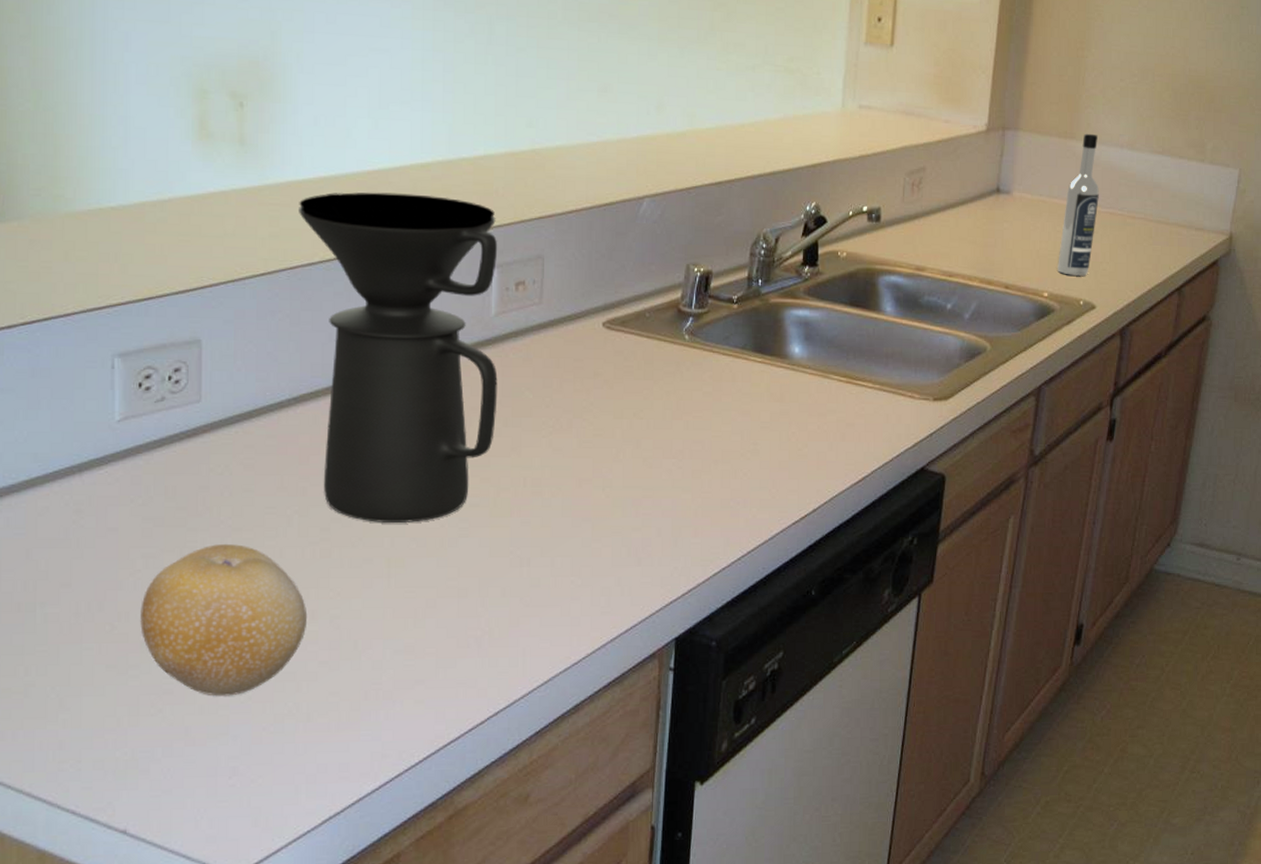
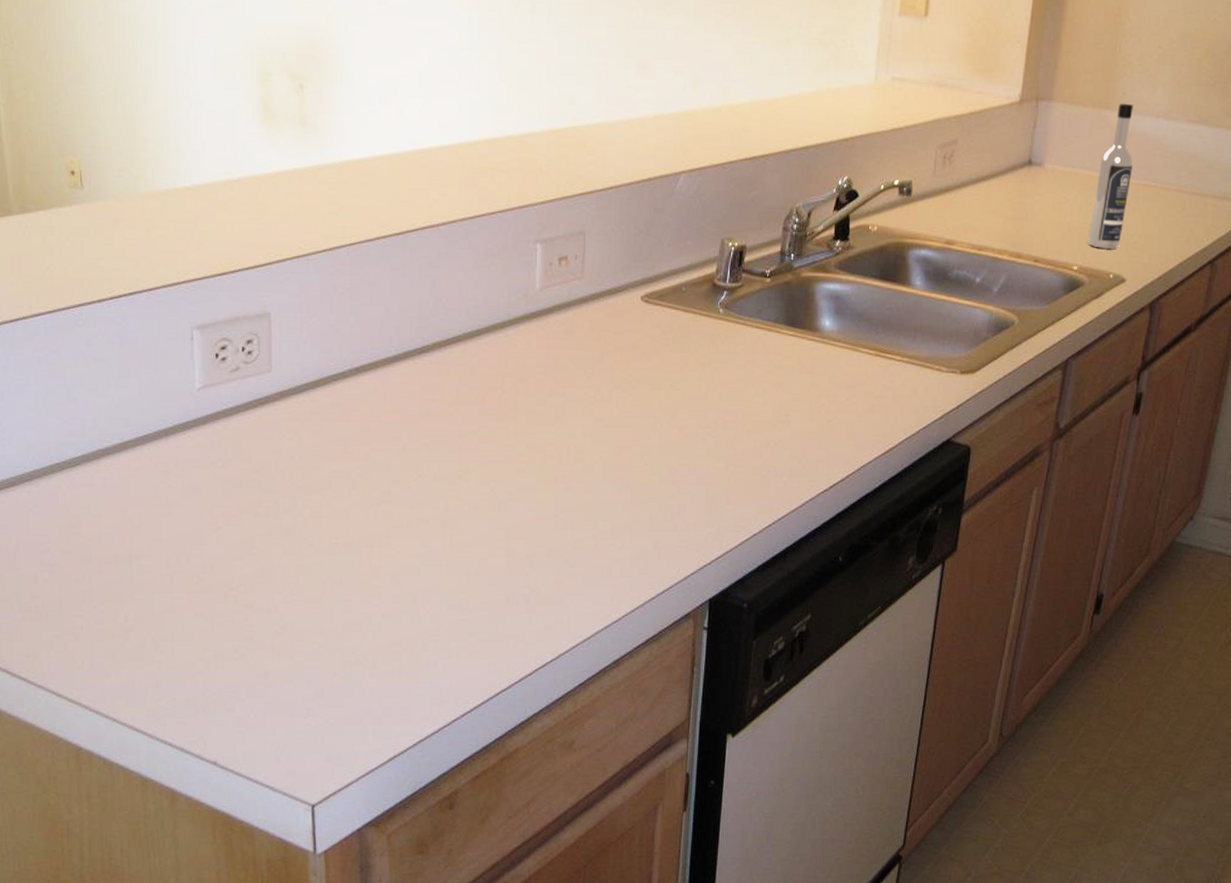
fruit: present [140,544,308,697] -> none [223,505,372,644]
coffee maker: present [299,192,498,522] -> none [356,170,543,487]

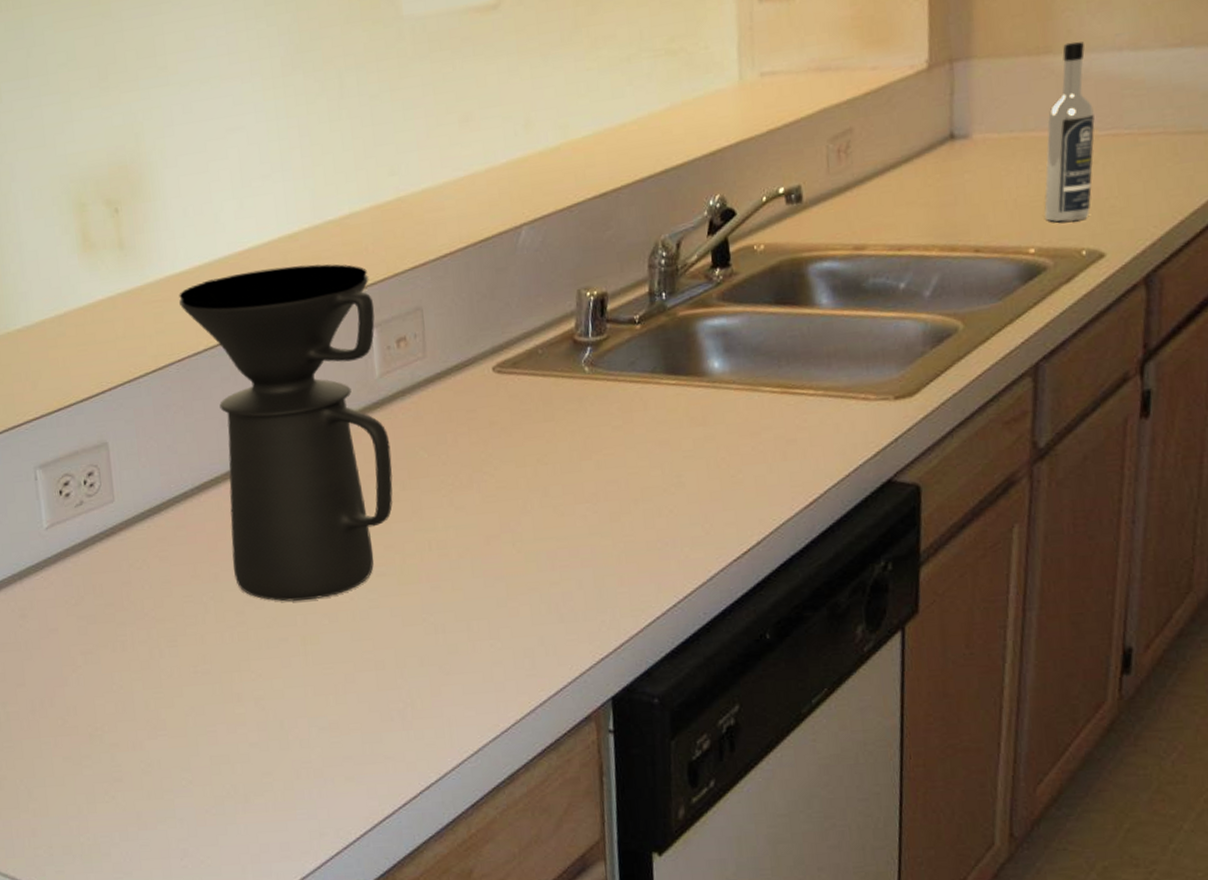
coffee maker: none [356,170,543,487] -> present [179,264,393,602]

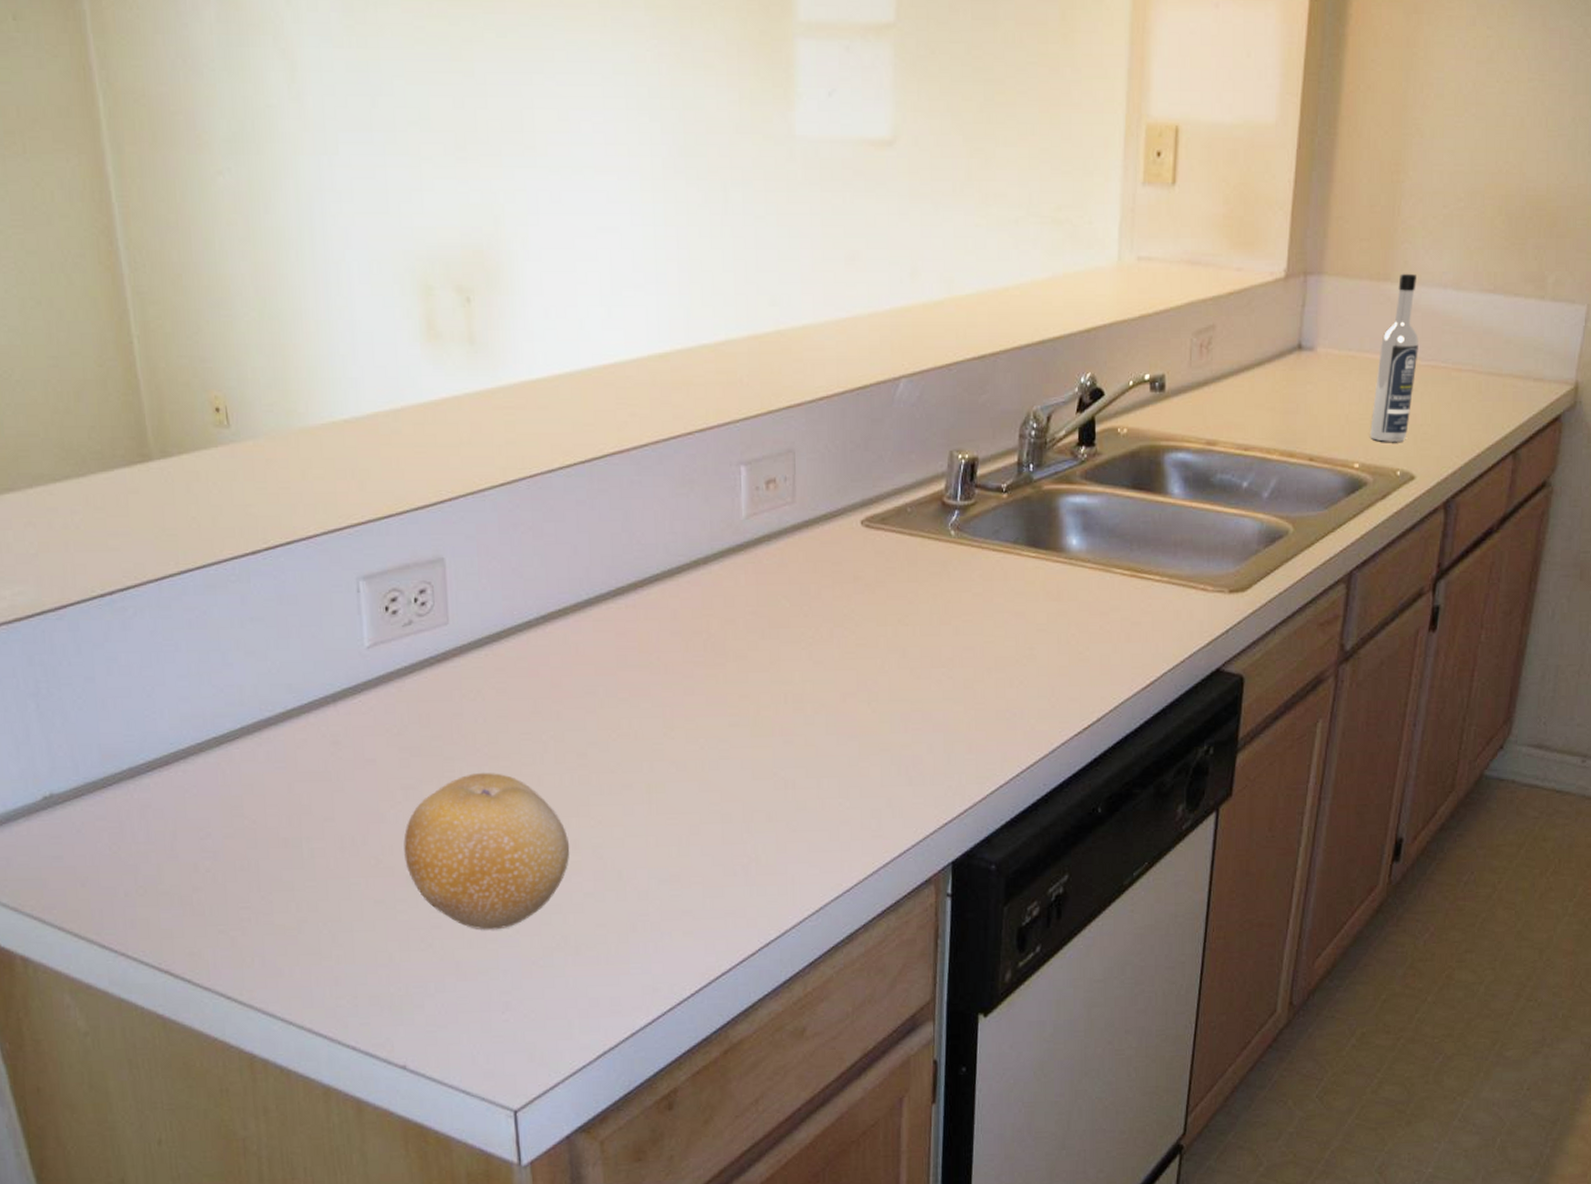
fruit: none [85,634,234,782] -> present [403,773,570,930]
coffee maker: present [179,264,393,602] -> none [534,388,753,746]

